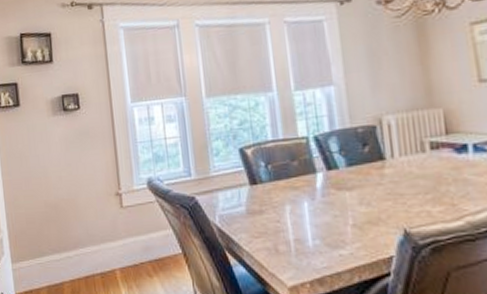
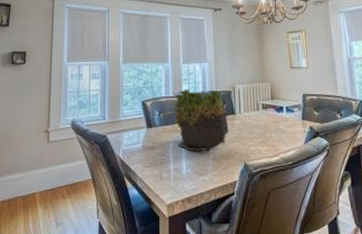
plant: none [282,125,377,216] -> present [171,89,229,152]

